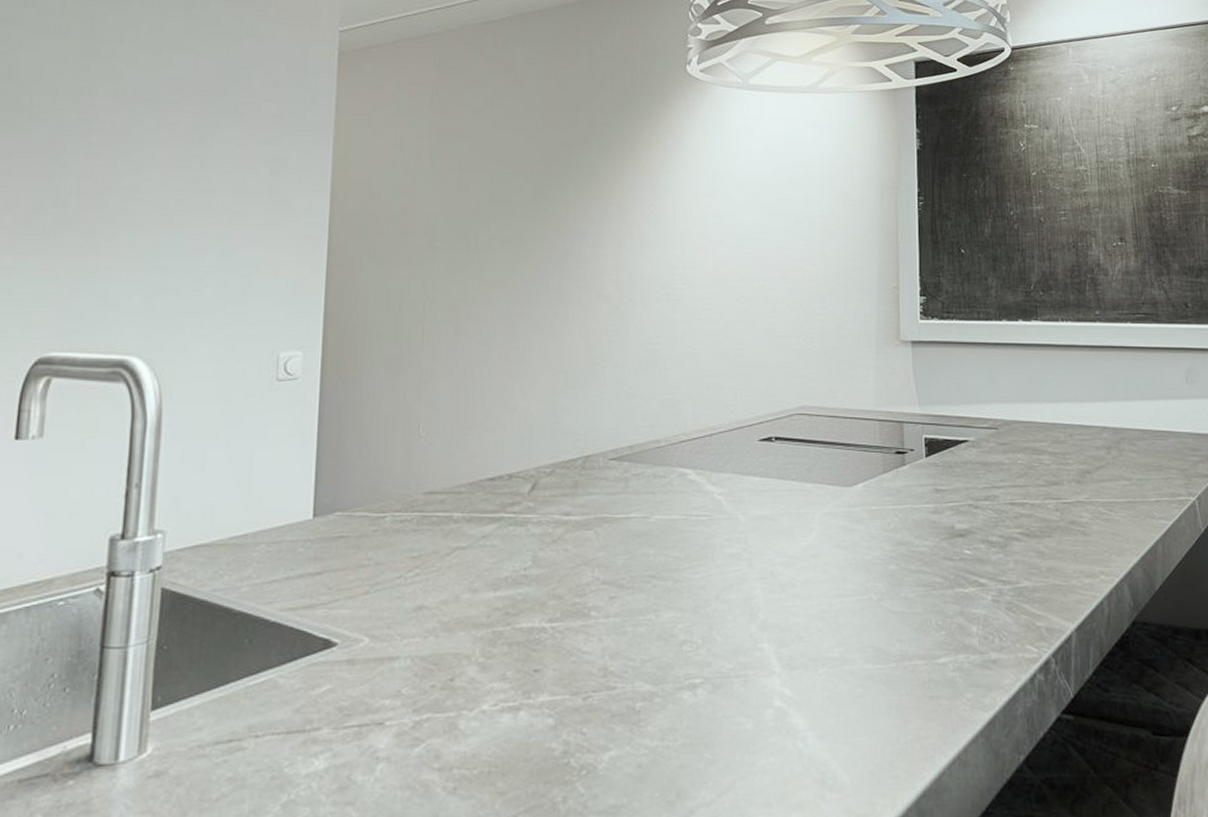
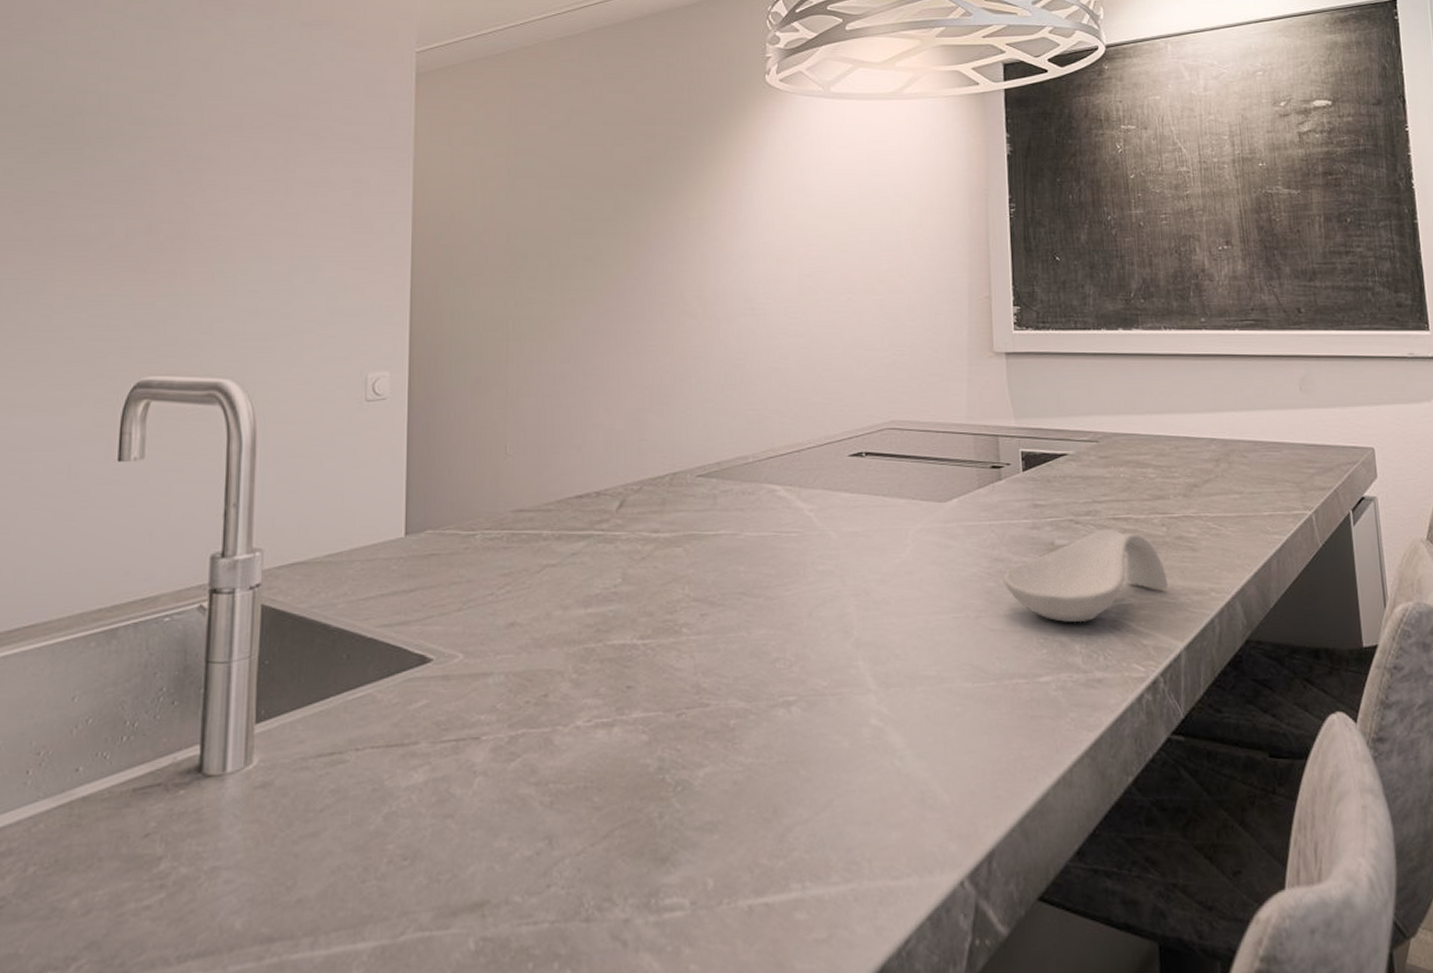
spoon rest: none [905,513,1061,605] -> present [1003,528,1169,623]

